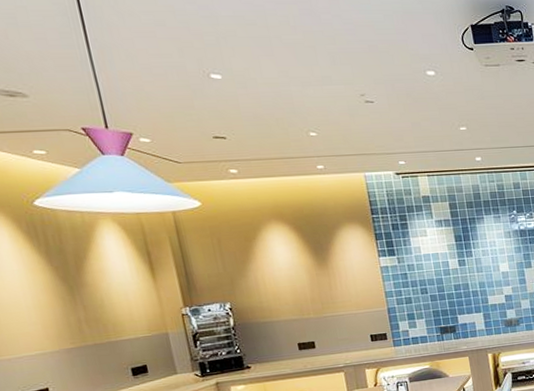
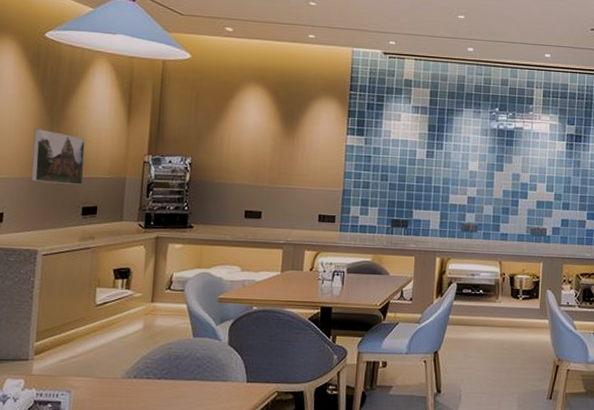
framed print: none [53,299,125,352] -> present [31,128,85,185]

